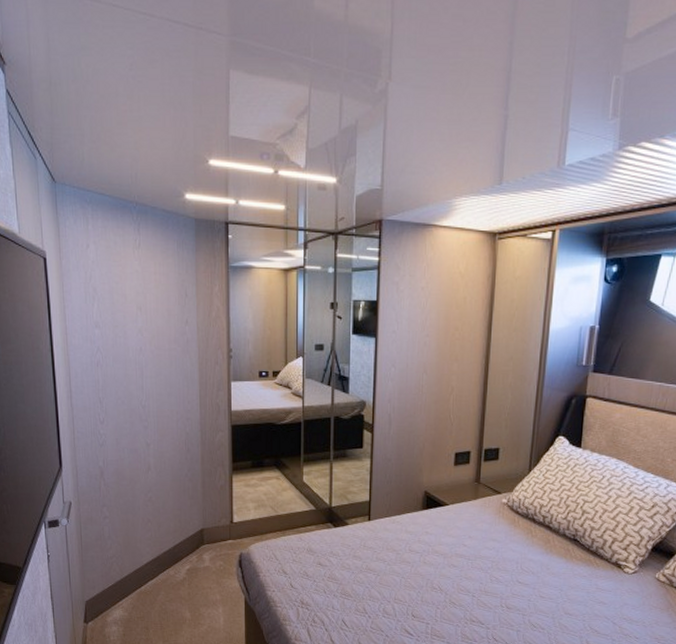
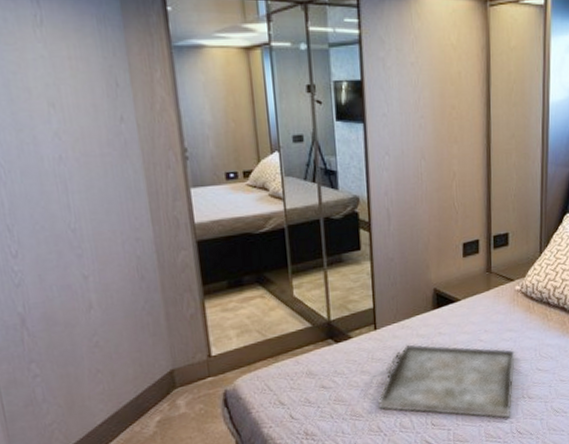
serving tray: none [365,538,497,624] -> present [377,344,515,419]

